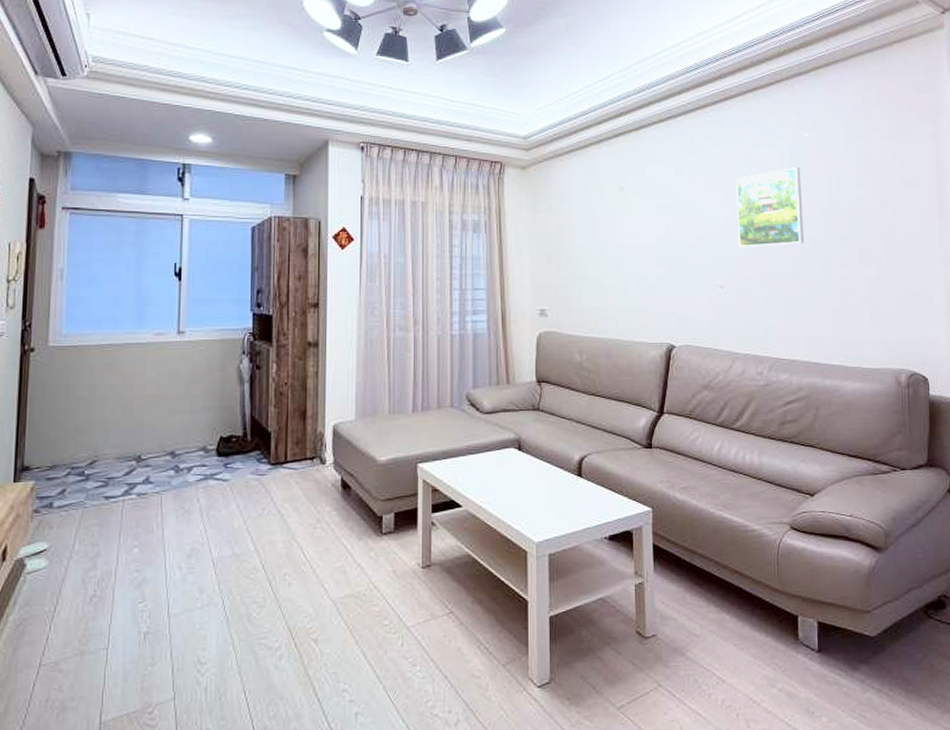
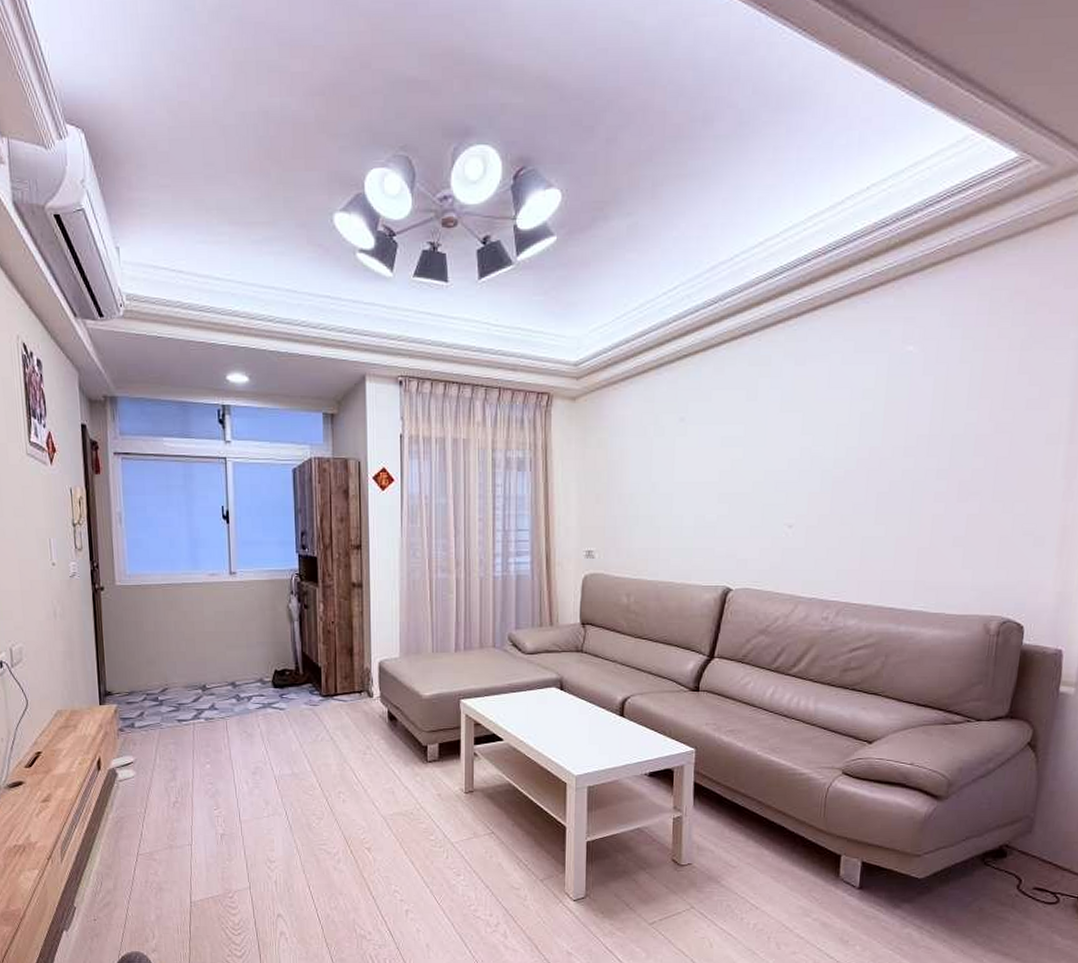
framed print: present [736,167,804,247] -> none [813,388,899,482]

